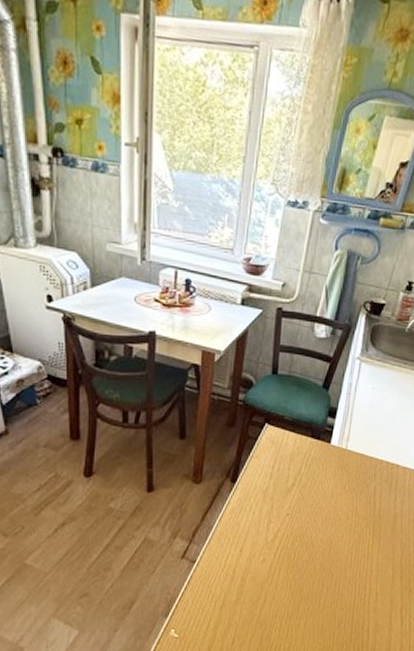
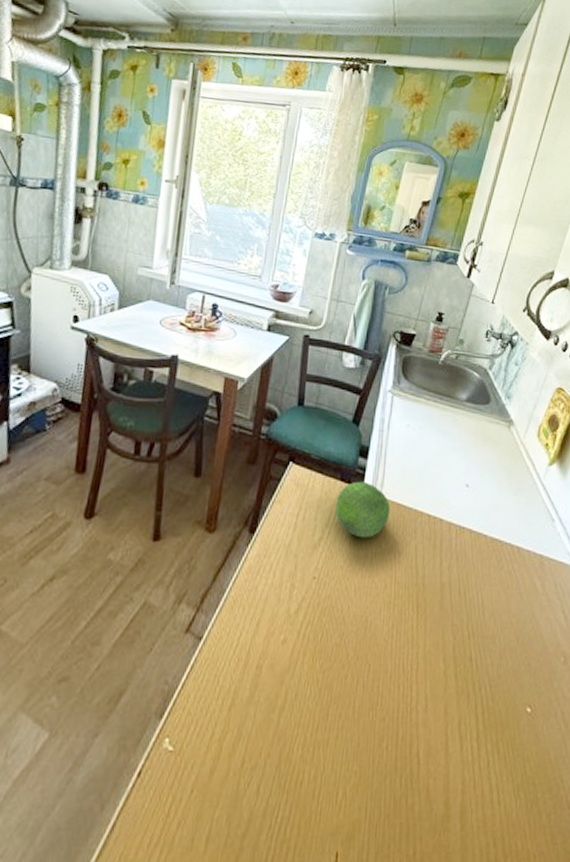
fruit: none [306,437,354,483] -> present [335,481,390,539]

